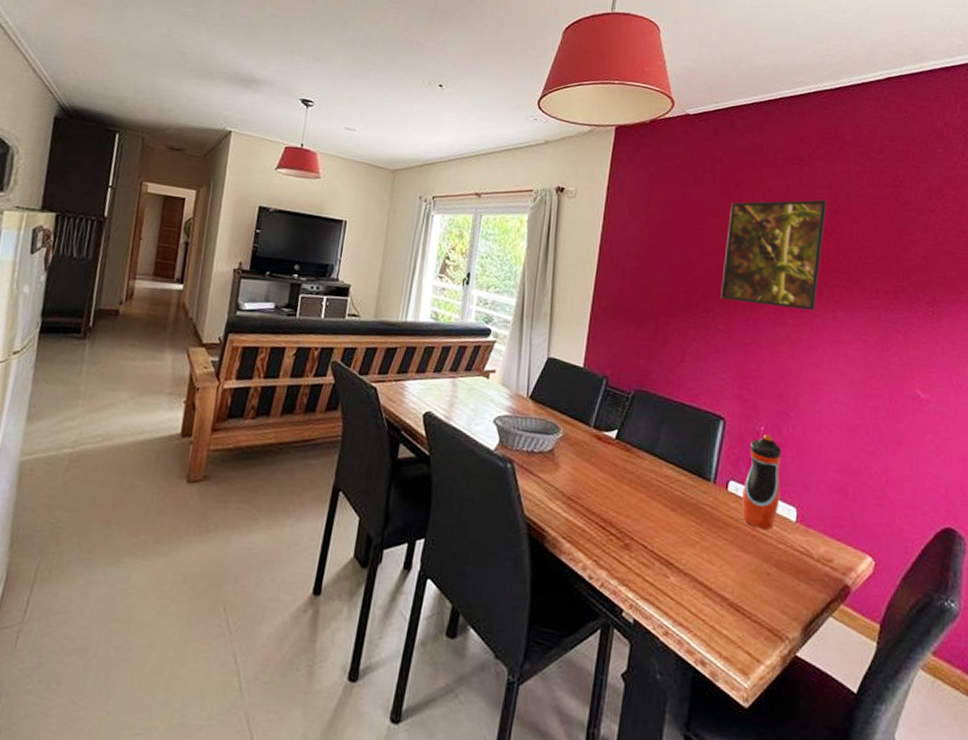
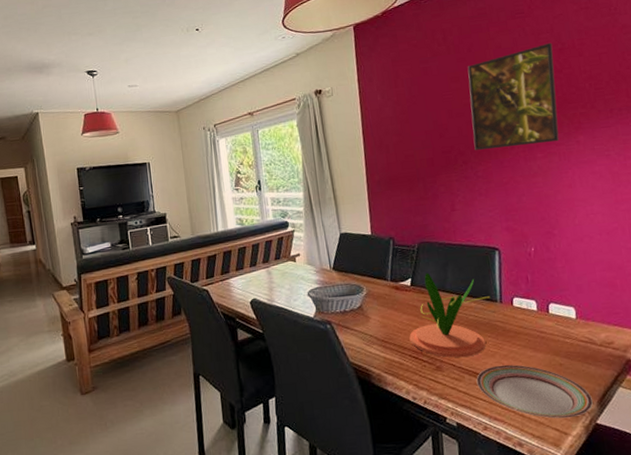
plant: none [600,427,703,540] -> present [409,273,490,358]
plate: none [667,558,796,643] -> present [476,364,593,419]
water bottle: present [742,434,782,530] -> none [525,253,560,331]

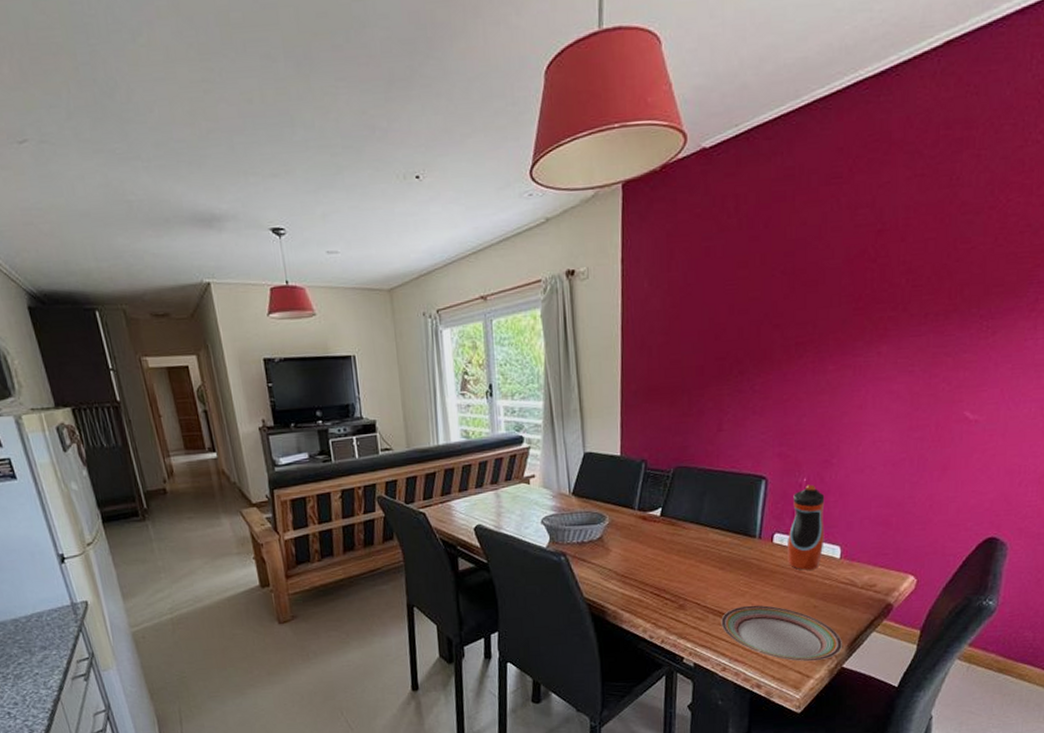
plant: present [409,273,490,358] -> none [653,502,748,596]
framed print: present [467,42,560,150] -> none [755,220,870,358]
water bottle: none [525,253,560,331] -> present [788,484,825,570]

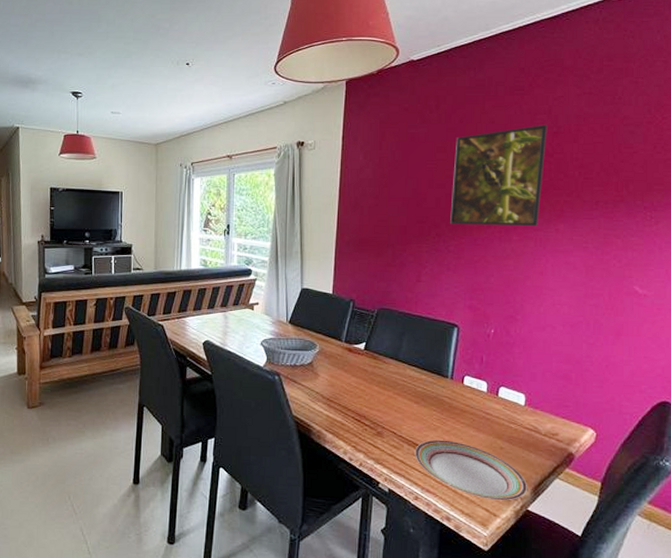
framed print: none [755,220,870,358] -> present [450,124,548,227]
water bottle: present [788,484,825,570] -> none [477,336,510,413]

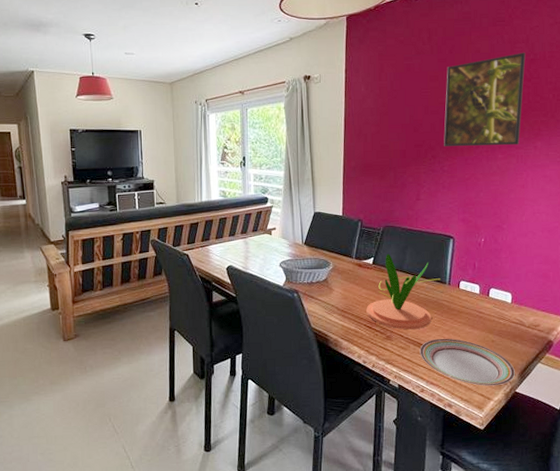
plant: none [355,339,441,427] -> present [366,254,440,330]

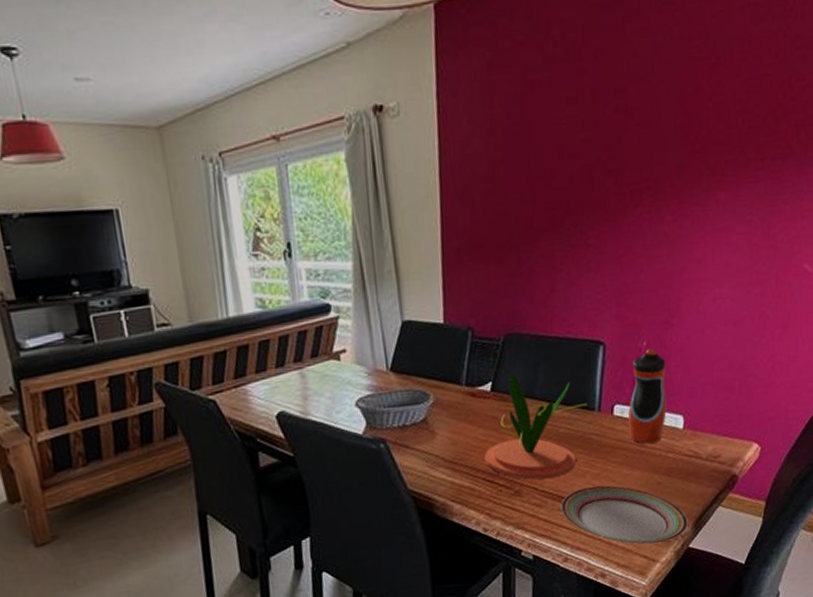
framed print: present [444,52,526,147] -> none [587,53,704,208]
water bottle: none [471,244,499,311] -> present [629,348,667,444]

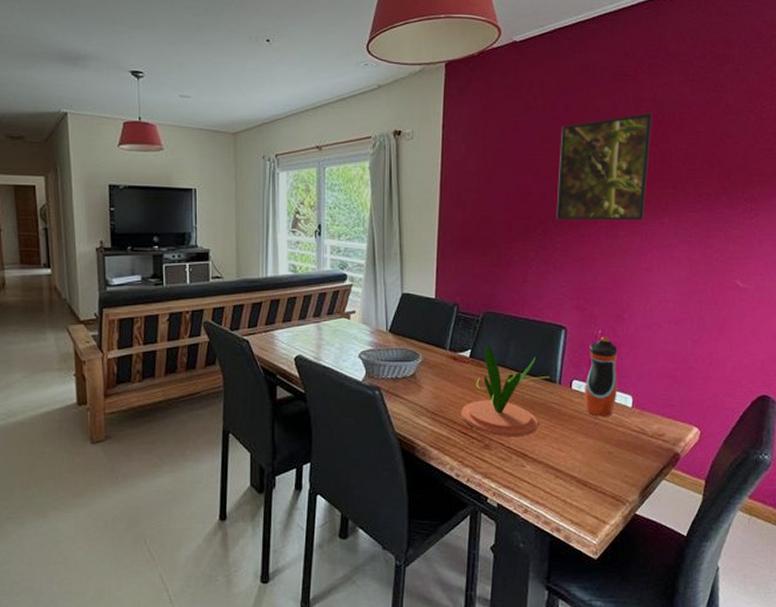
plate: present [561,485,688,545] -> none [523,448,635,507]
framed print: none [587,53,704,208] -> present [556,112,652,221]

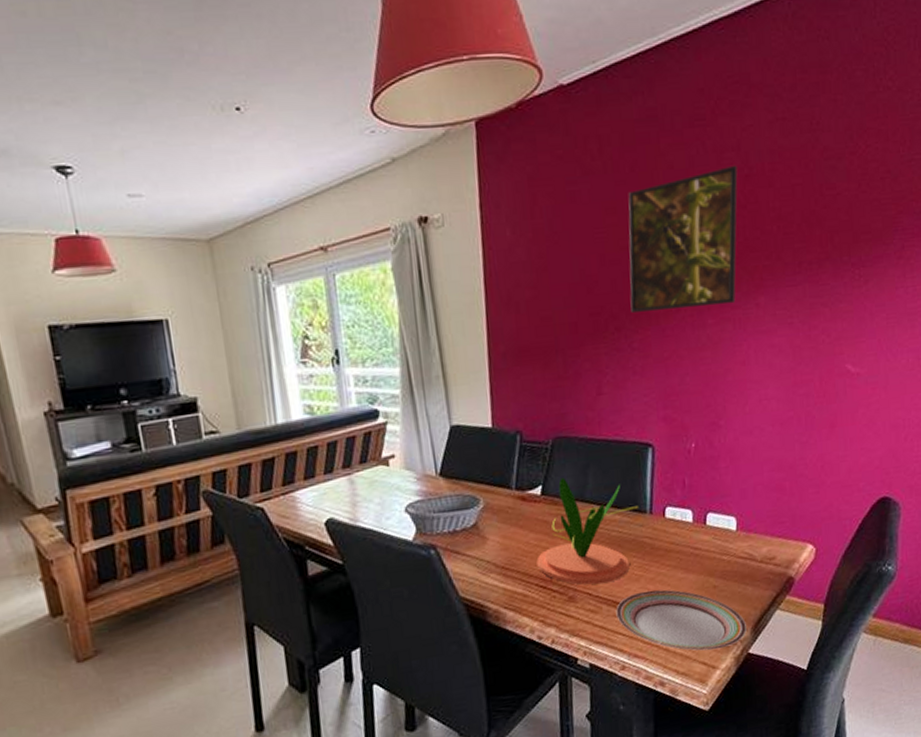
plate: none [523,448,635,507] -> present [616,589,747,651]
water bottle: present [585,336,618,417] -> none [680,450,719,547]

